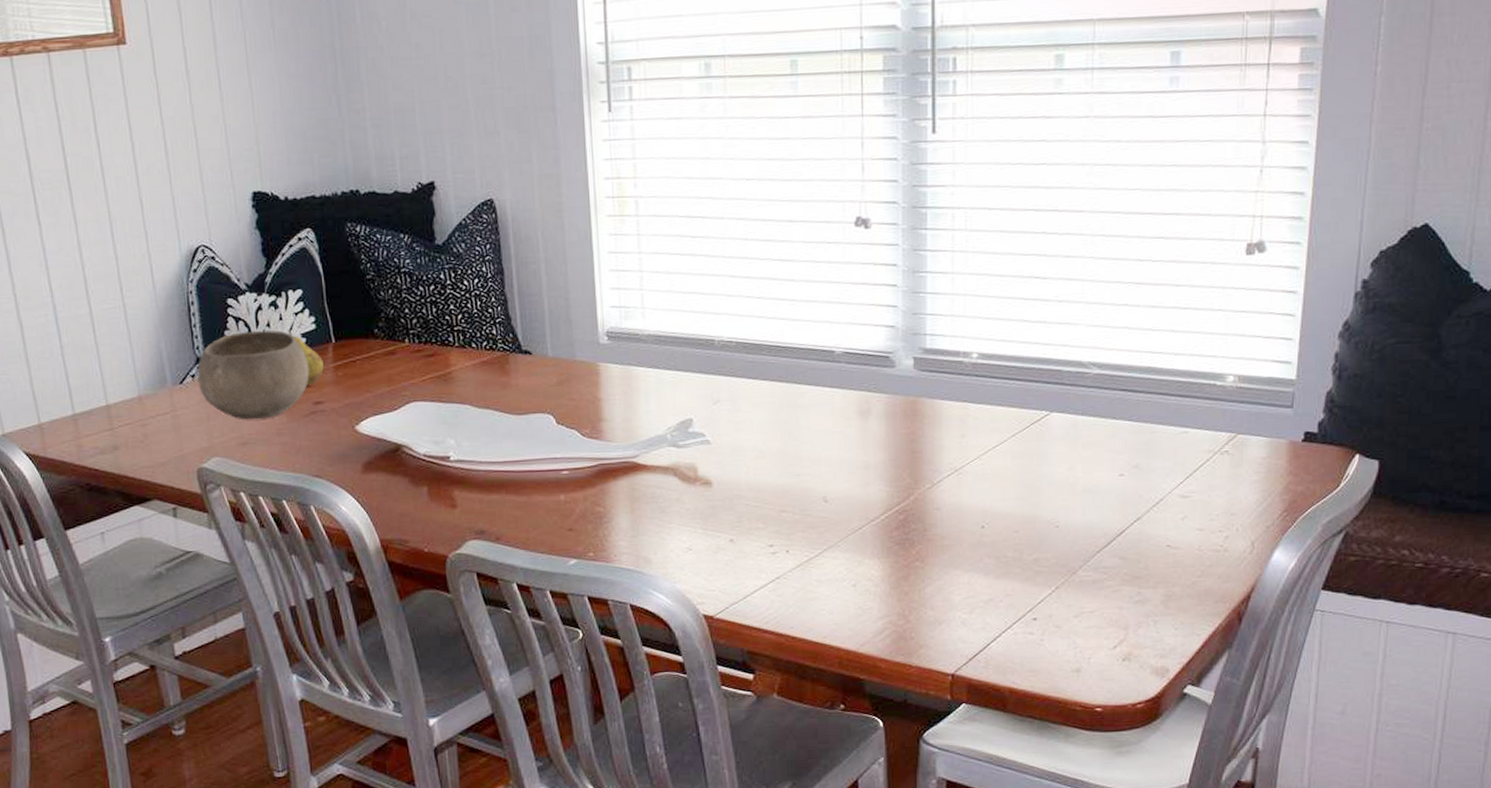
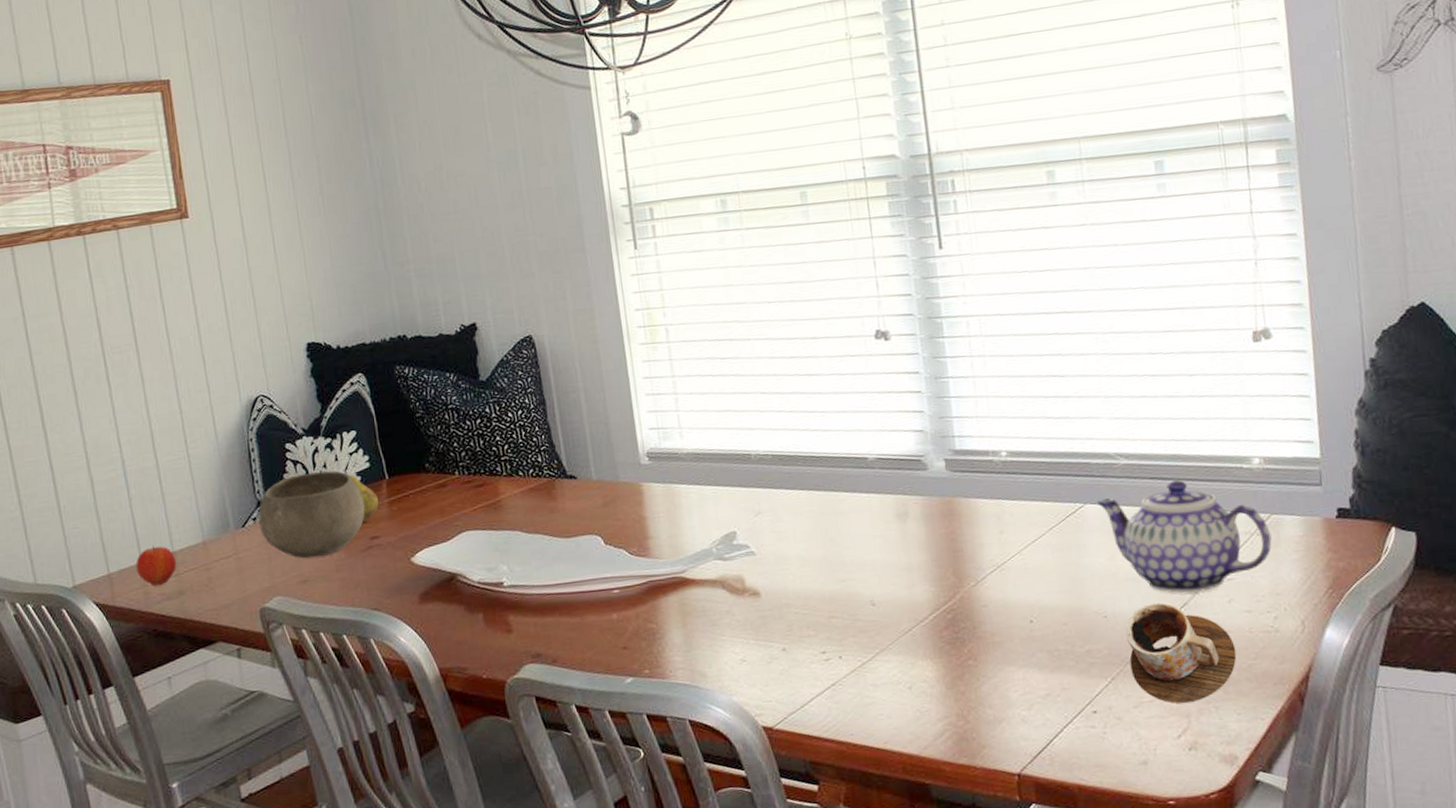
apple: none [68,397,111,440] -> present [135,545,177,587]
teapot: none [1063,394,1234,508] -> present [1096,480,1272,594]
mug: none [1076,516,1182,616] -> present [1125,603,1237,704]

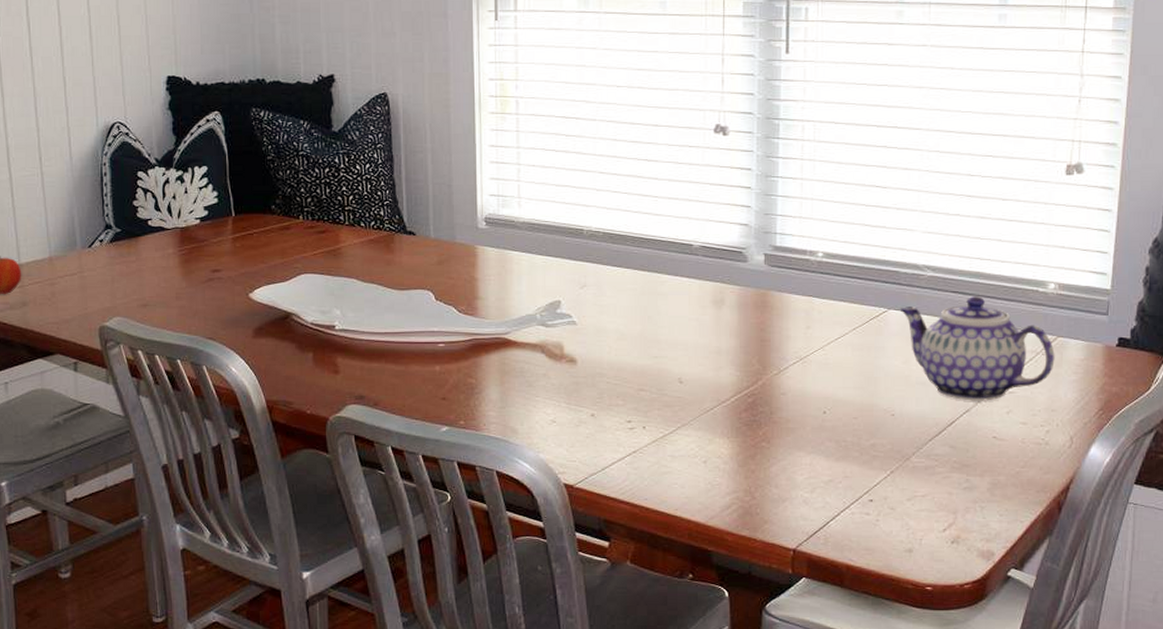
bowl: present [258,470,365,559] -> none [106,201,209,284]
fruit: present [344,469,379,522] -> none [192,202,223,255]
mug: present [1125,603,1237,704] -> none [909,407,1007,501]

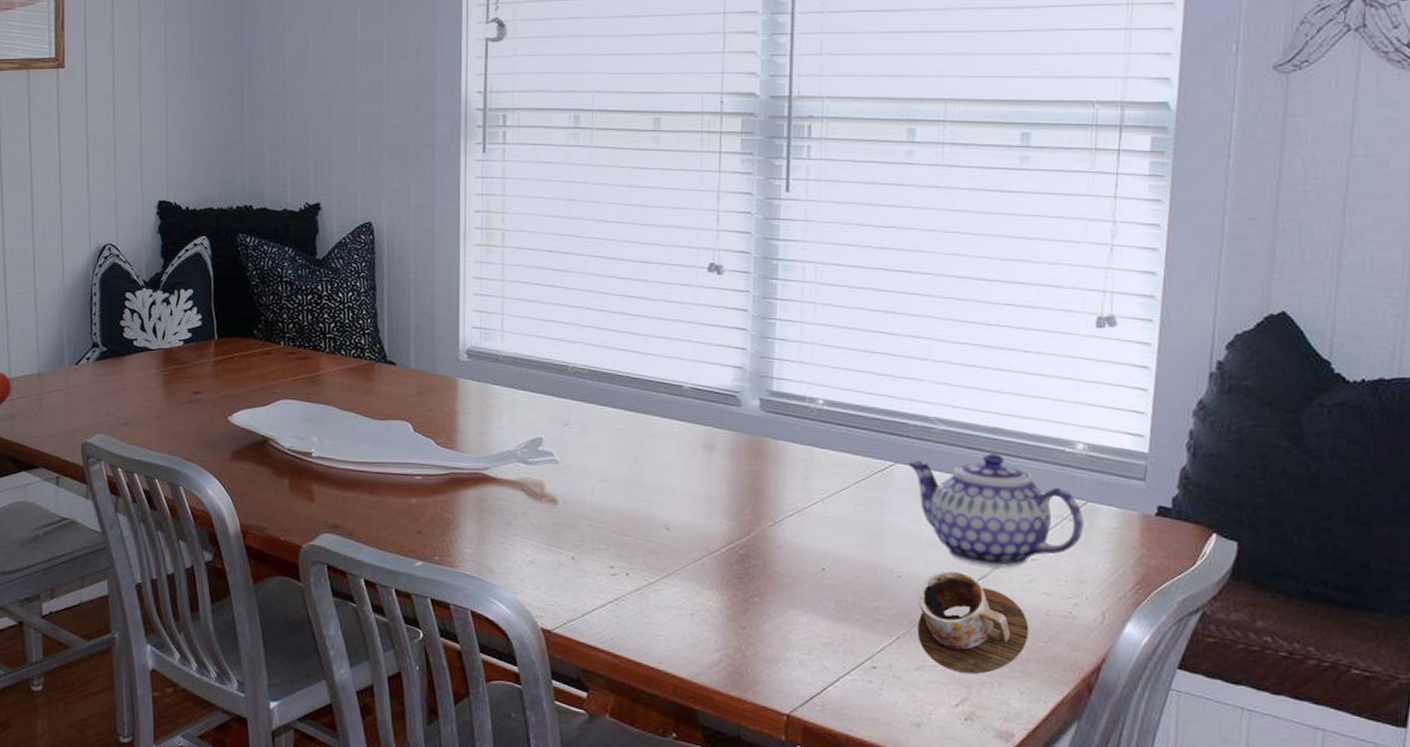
mug: none [909,407,1007,501] -> present [917,571,1029,675]

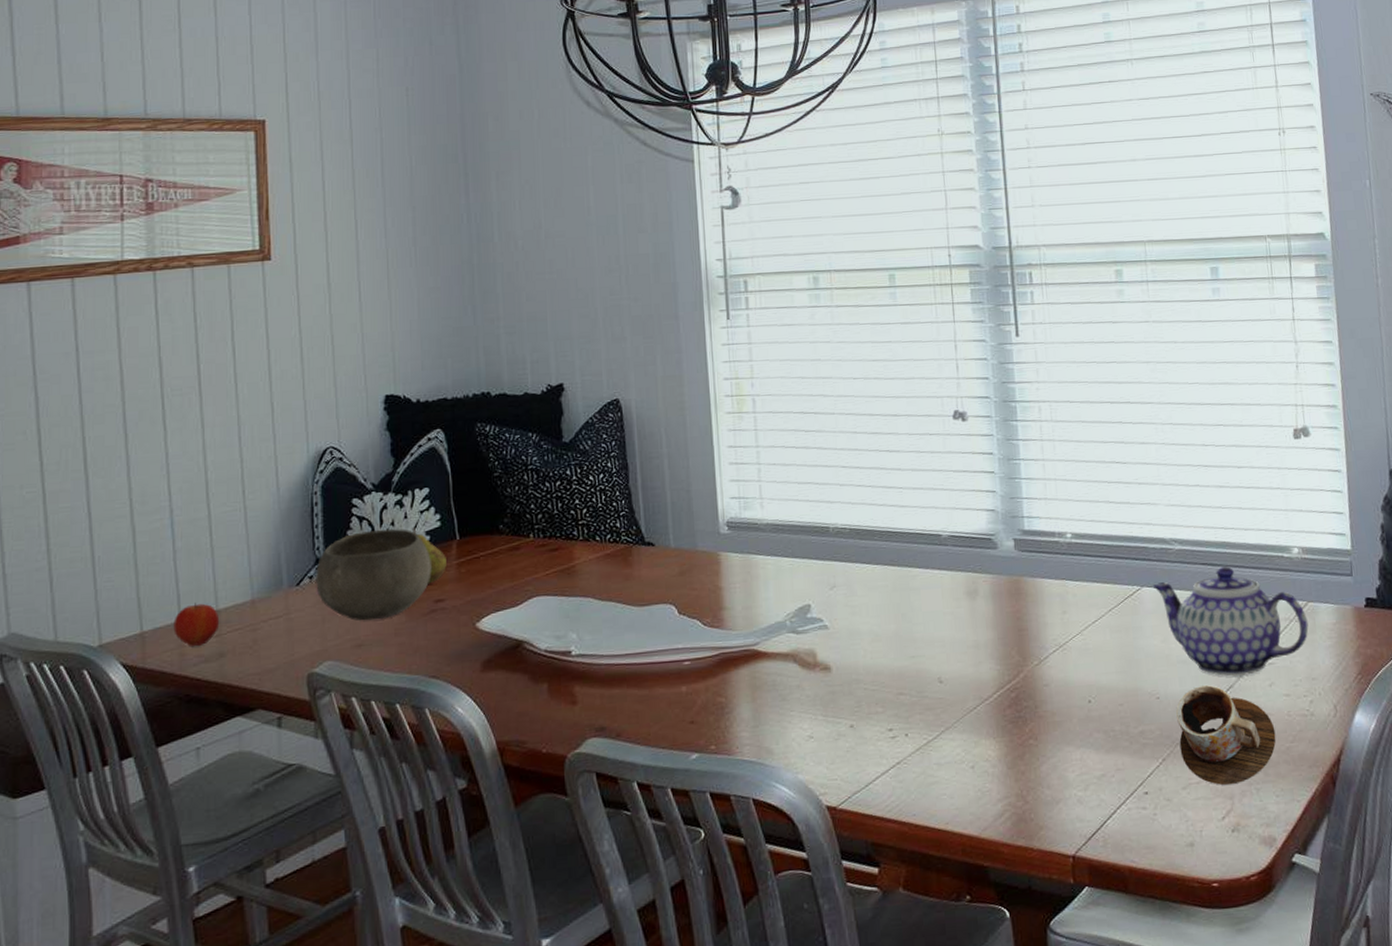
bowl: none [92,322,192,403] -> present [316,529,432,621]
fruit: none [177,324,205,377] -> present [413,528,446,584]

